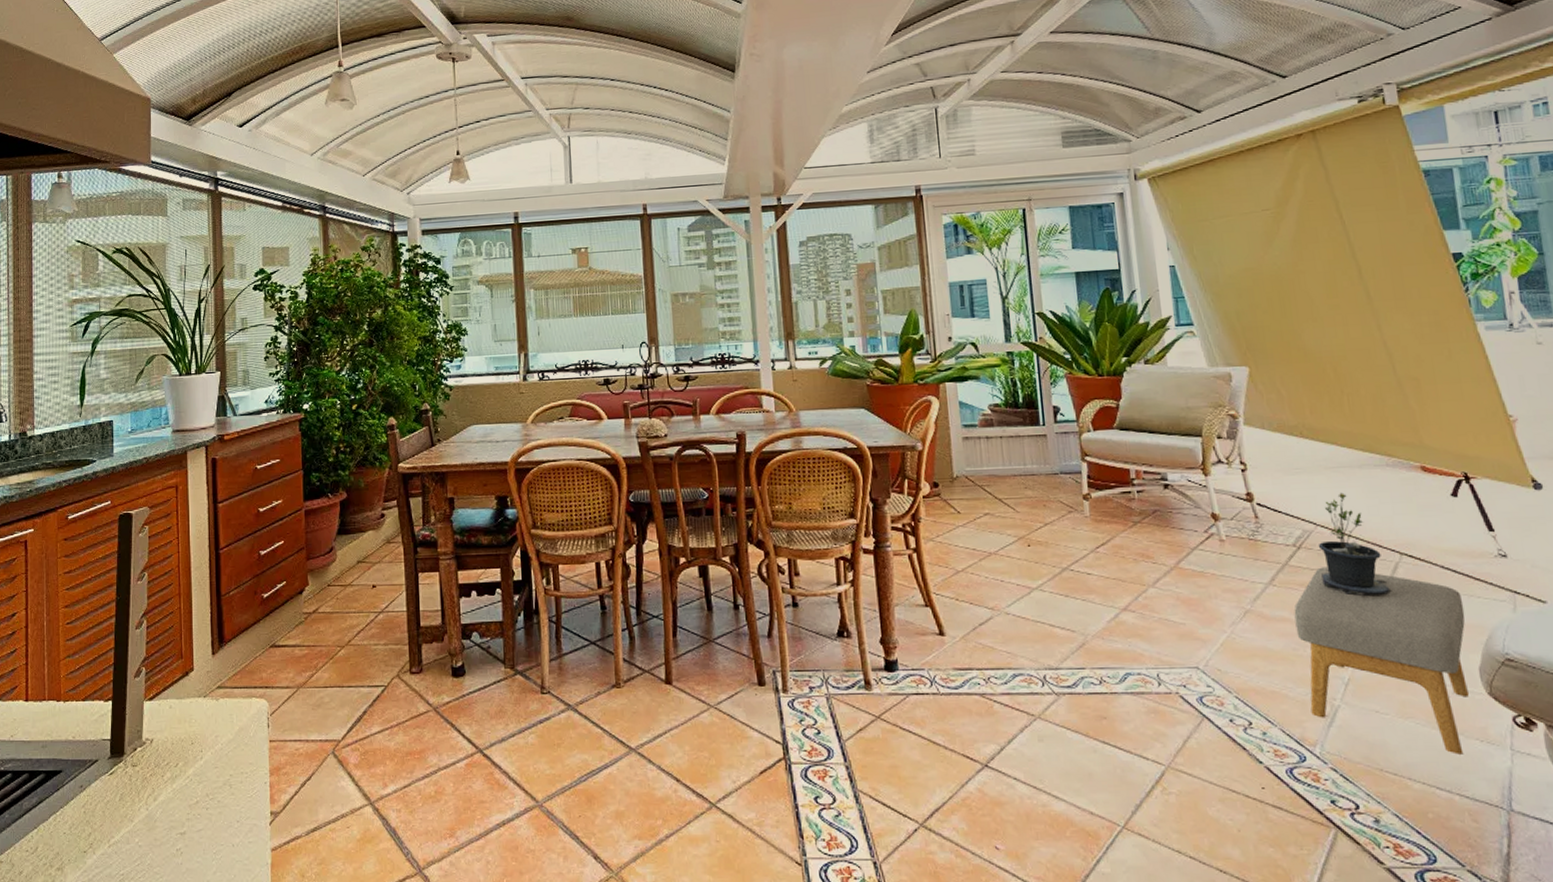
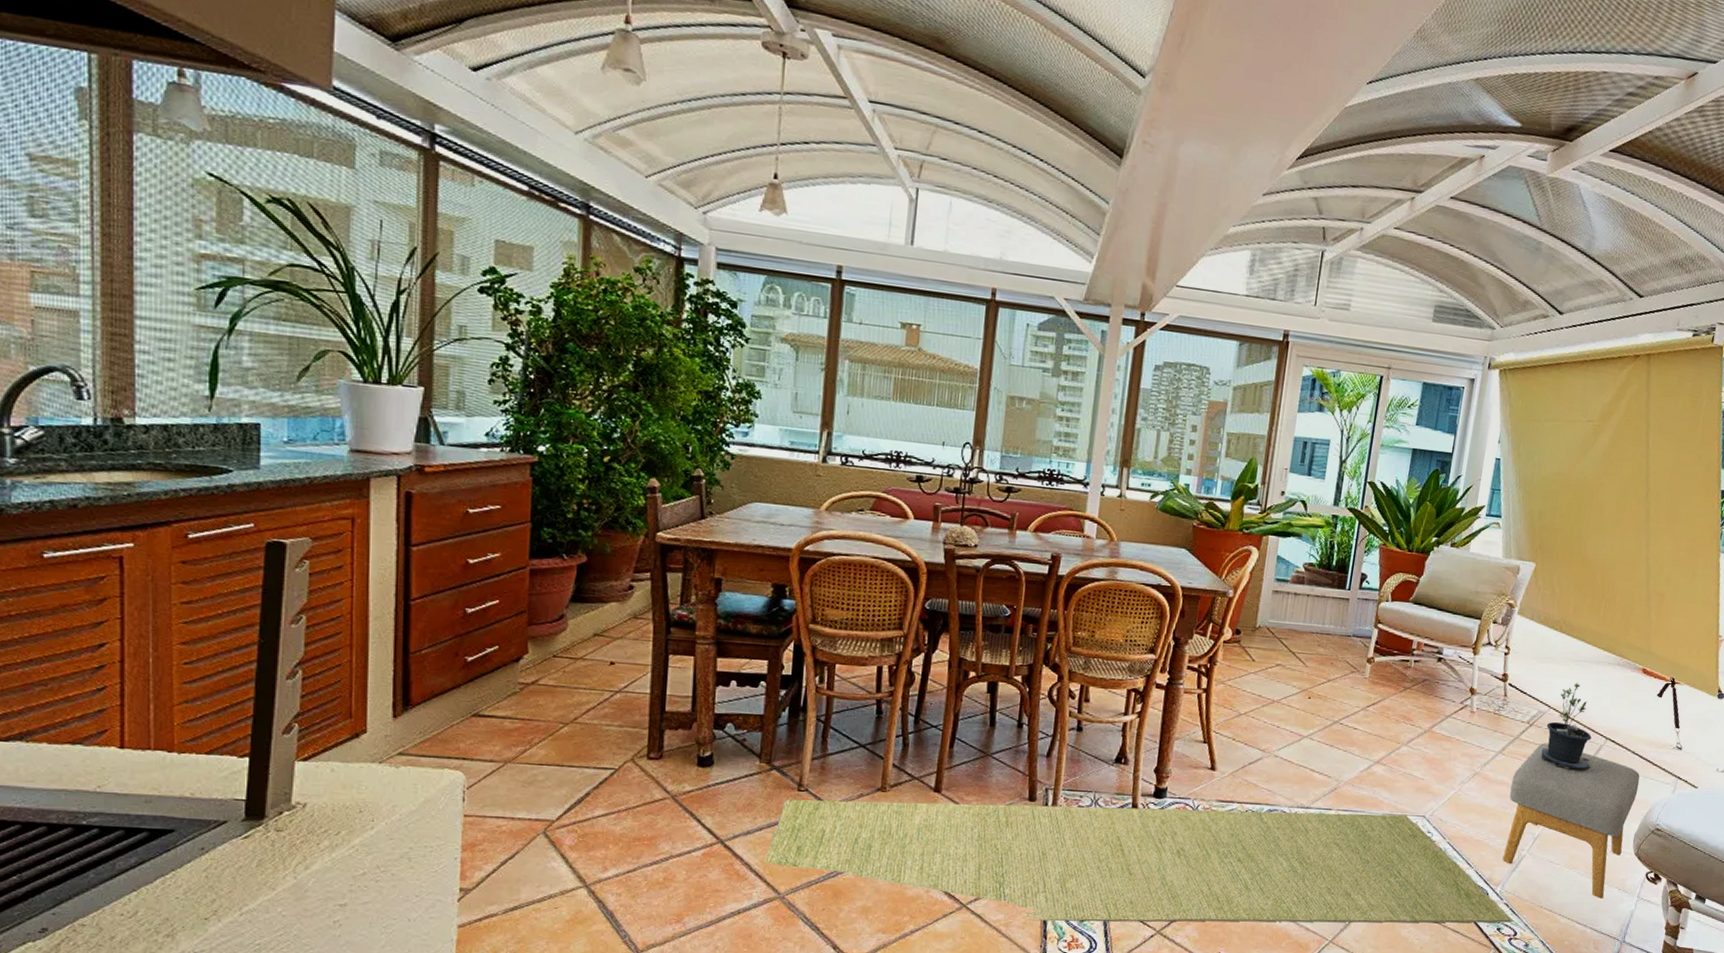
rug: none [520,667,1349,818] -> present [764,799,1513,923]

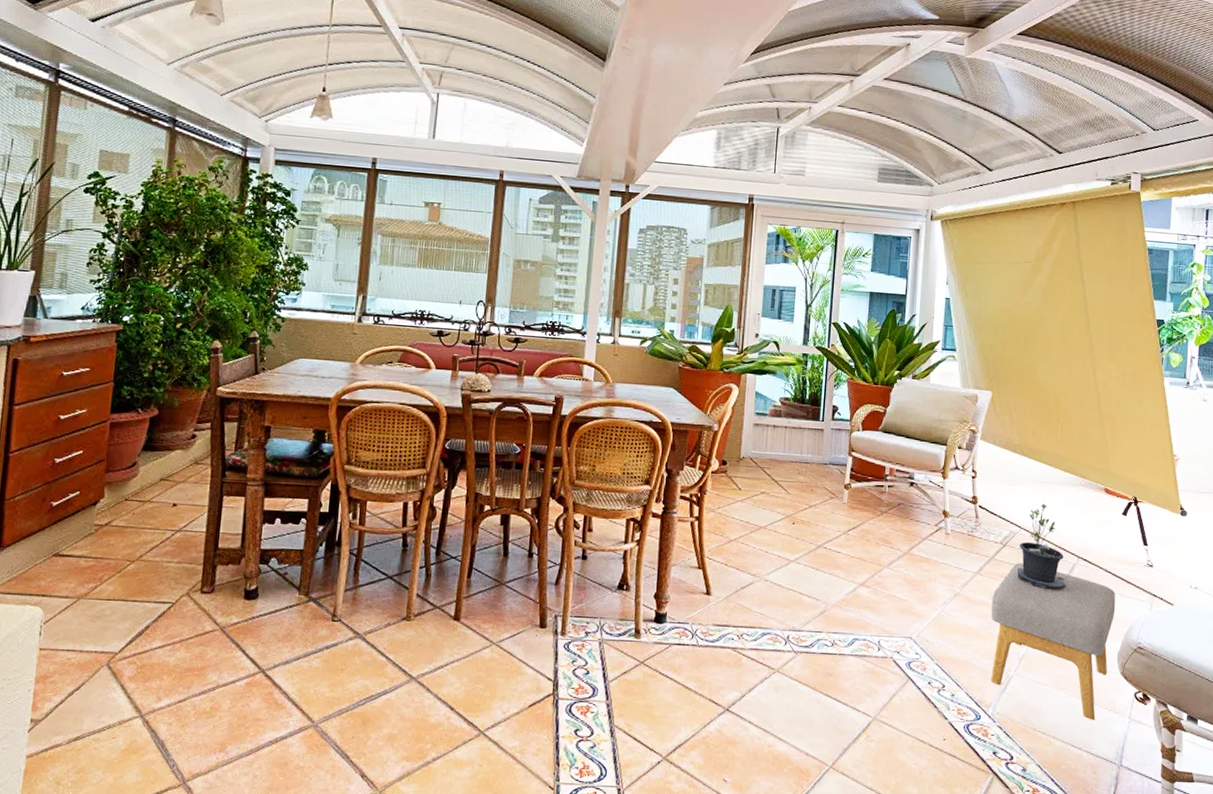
rug: present [764,799,1513,923] -> none [300,629,1008,748]

